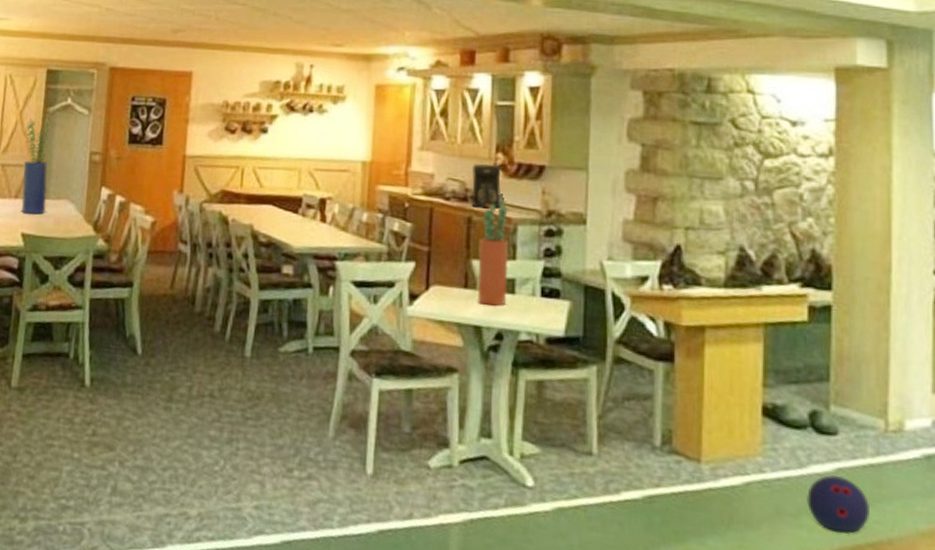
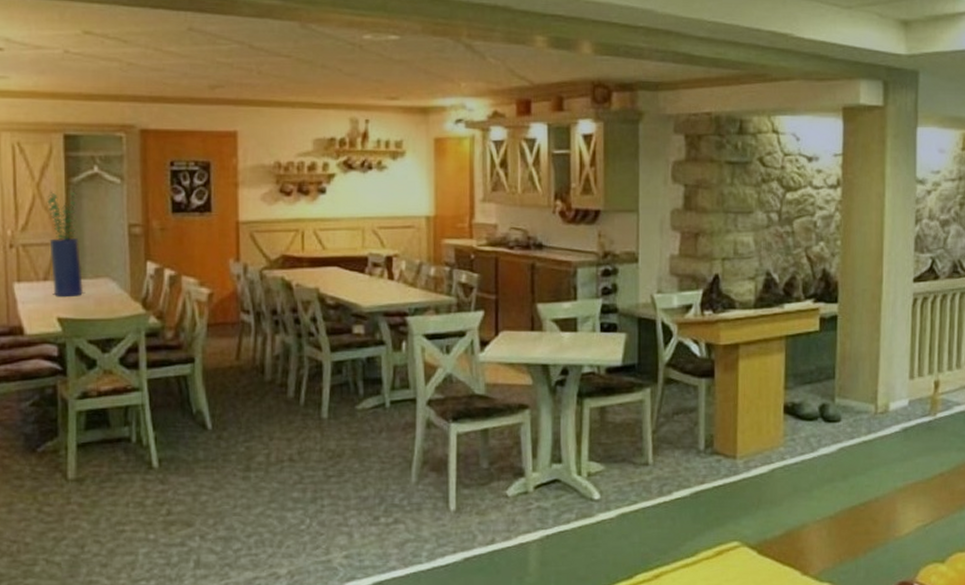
coffee maker: present [471,163,502,209] -> none [532,211,562,256]
vase: present [478,195,509,307] -> none [543,240,570,345]
bowling ball: present [807,475,869,535] -> none [817,454,863,499]

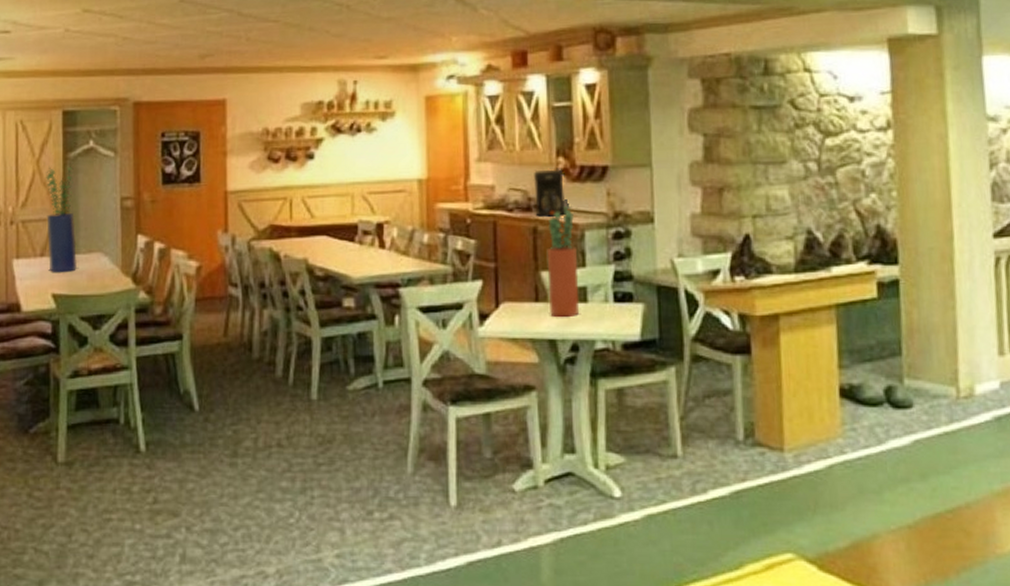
coffee maker: none [532,211,562,256] -> present [533,169,566,218]
vase: none [543,240,570,345] -> present [546,201,580,318]

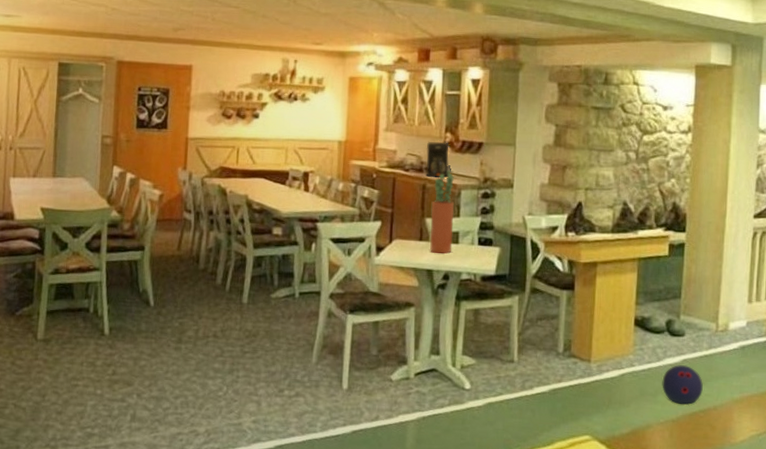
vase: present [46,163,77,274] -> none [40,105,65,192]
bowling ball: none [887,448,947,504] -> present [662,365,703,406]

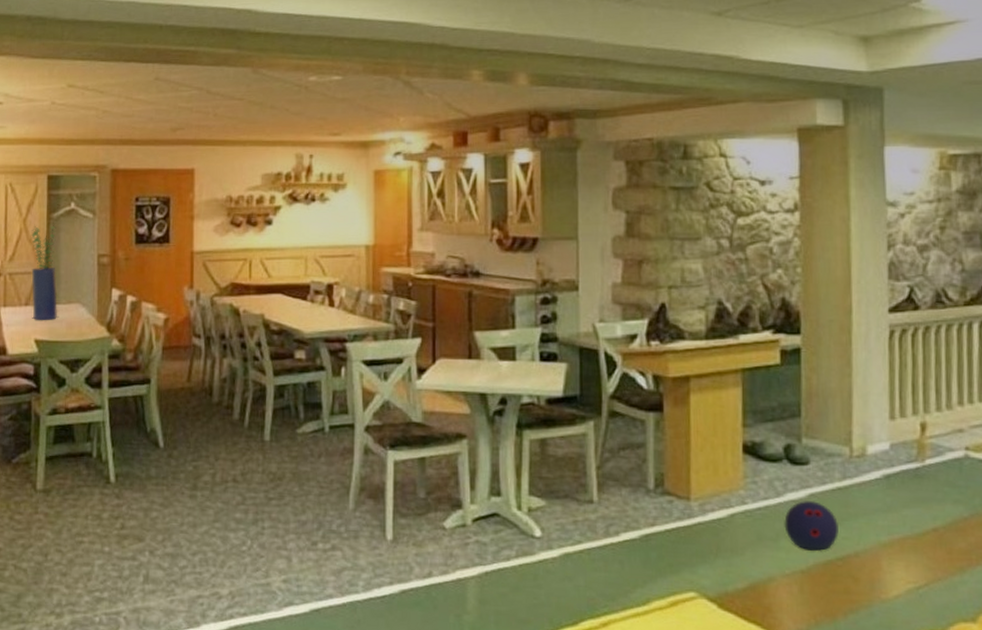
vase: none [40,105,65,192] -> present [31,223,58,321]
coffee maker: present [426,141,449,178] -> none [469,239,499,283]
vase: present [430,166,455,255] -> none [480,268,509,374]

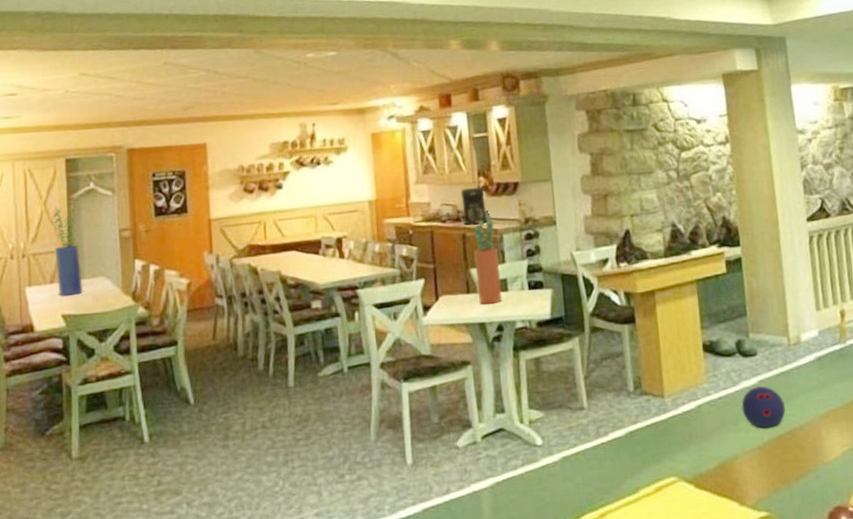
coffee maker: none [469,239,499,283] -> present [460,186,488,226]
vase: none [480,268,509,374] -> present [474,211,503,305]

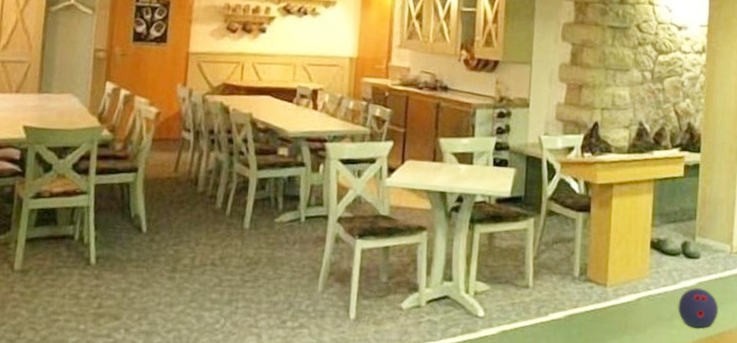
vase: present [52,203,83,297] -> none [23,16,54,109]
coffee maker: present [460,186,488,226] -> none [440,58,464,97]
vase: present [474,211,503,305] -> none [443,85,470,176]

